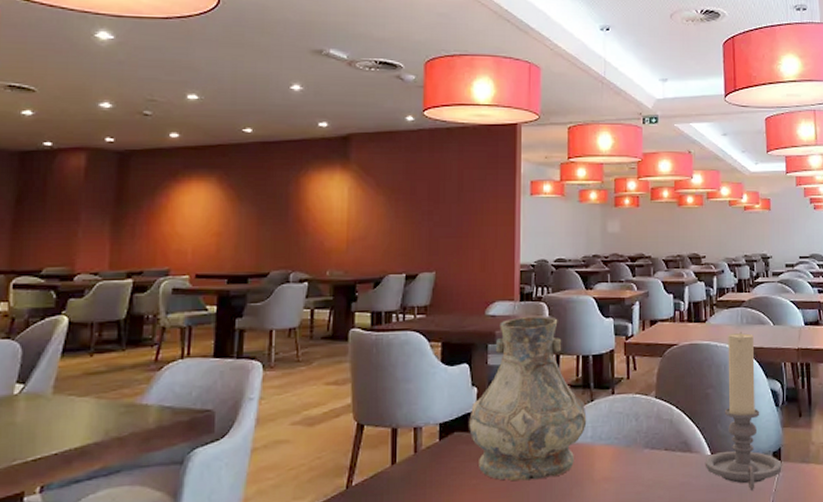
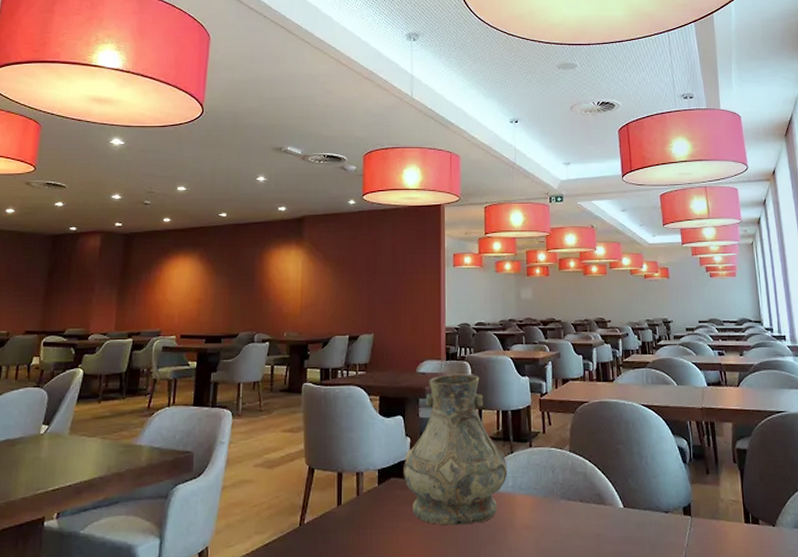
candle holder: present [705,332,782,490] -> none [618,391,693,544]

